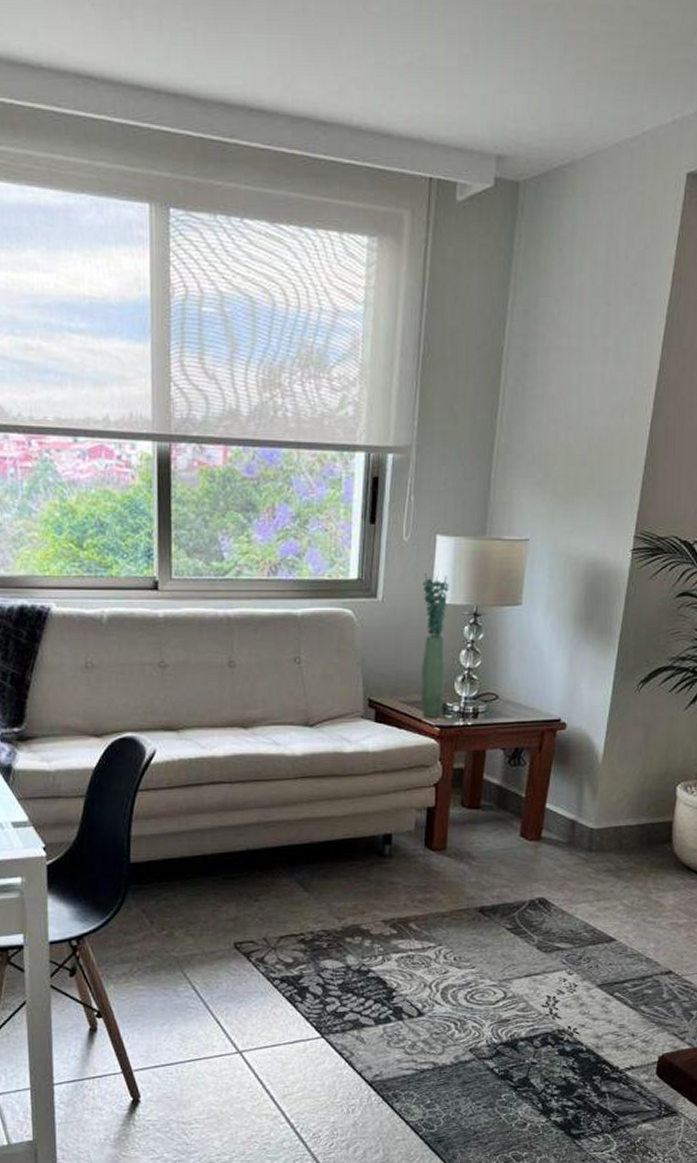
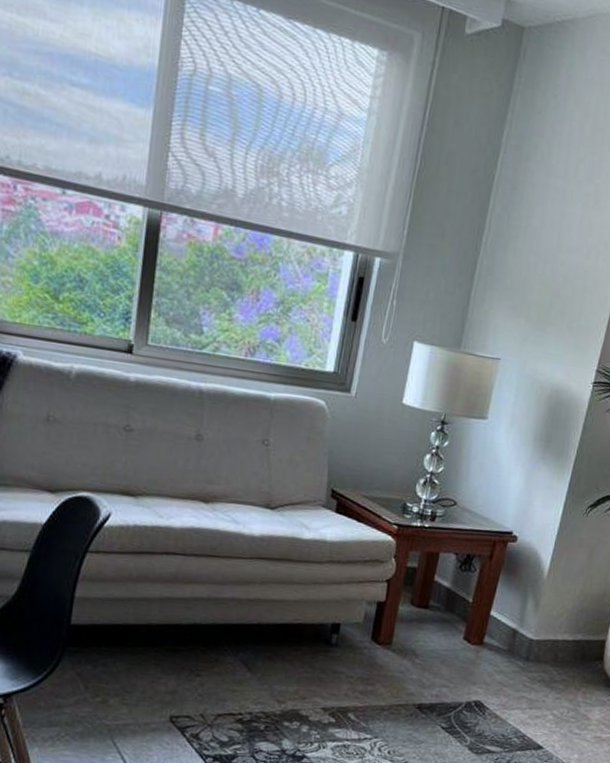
vase: present [420,574,449,719] -> none [382,376,421,517]

